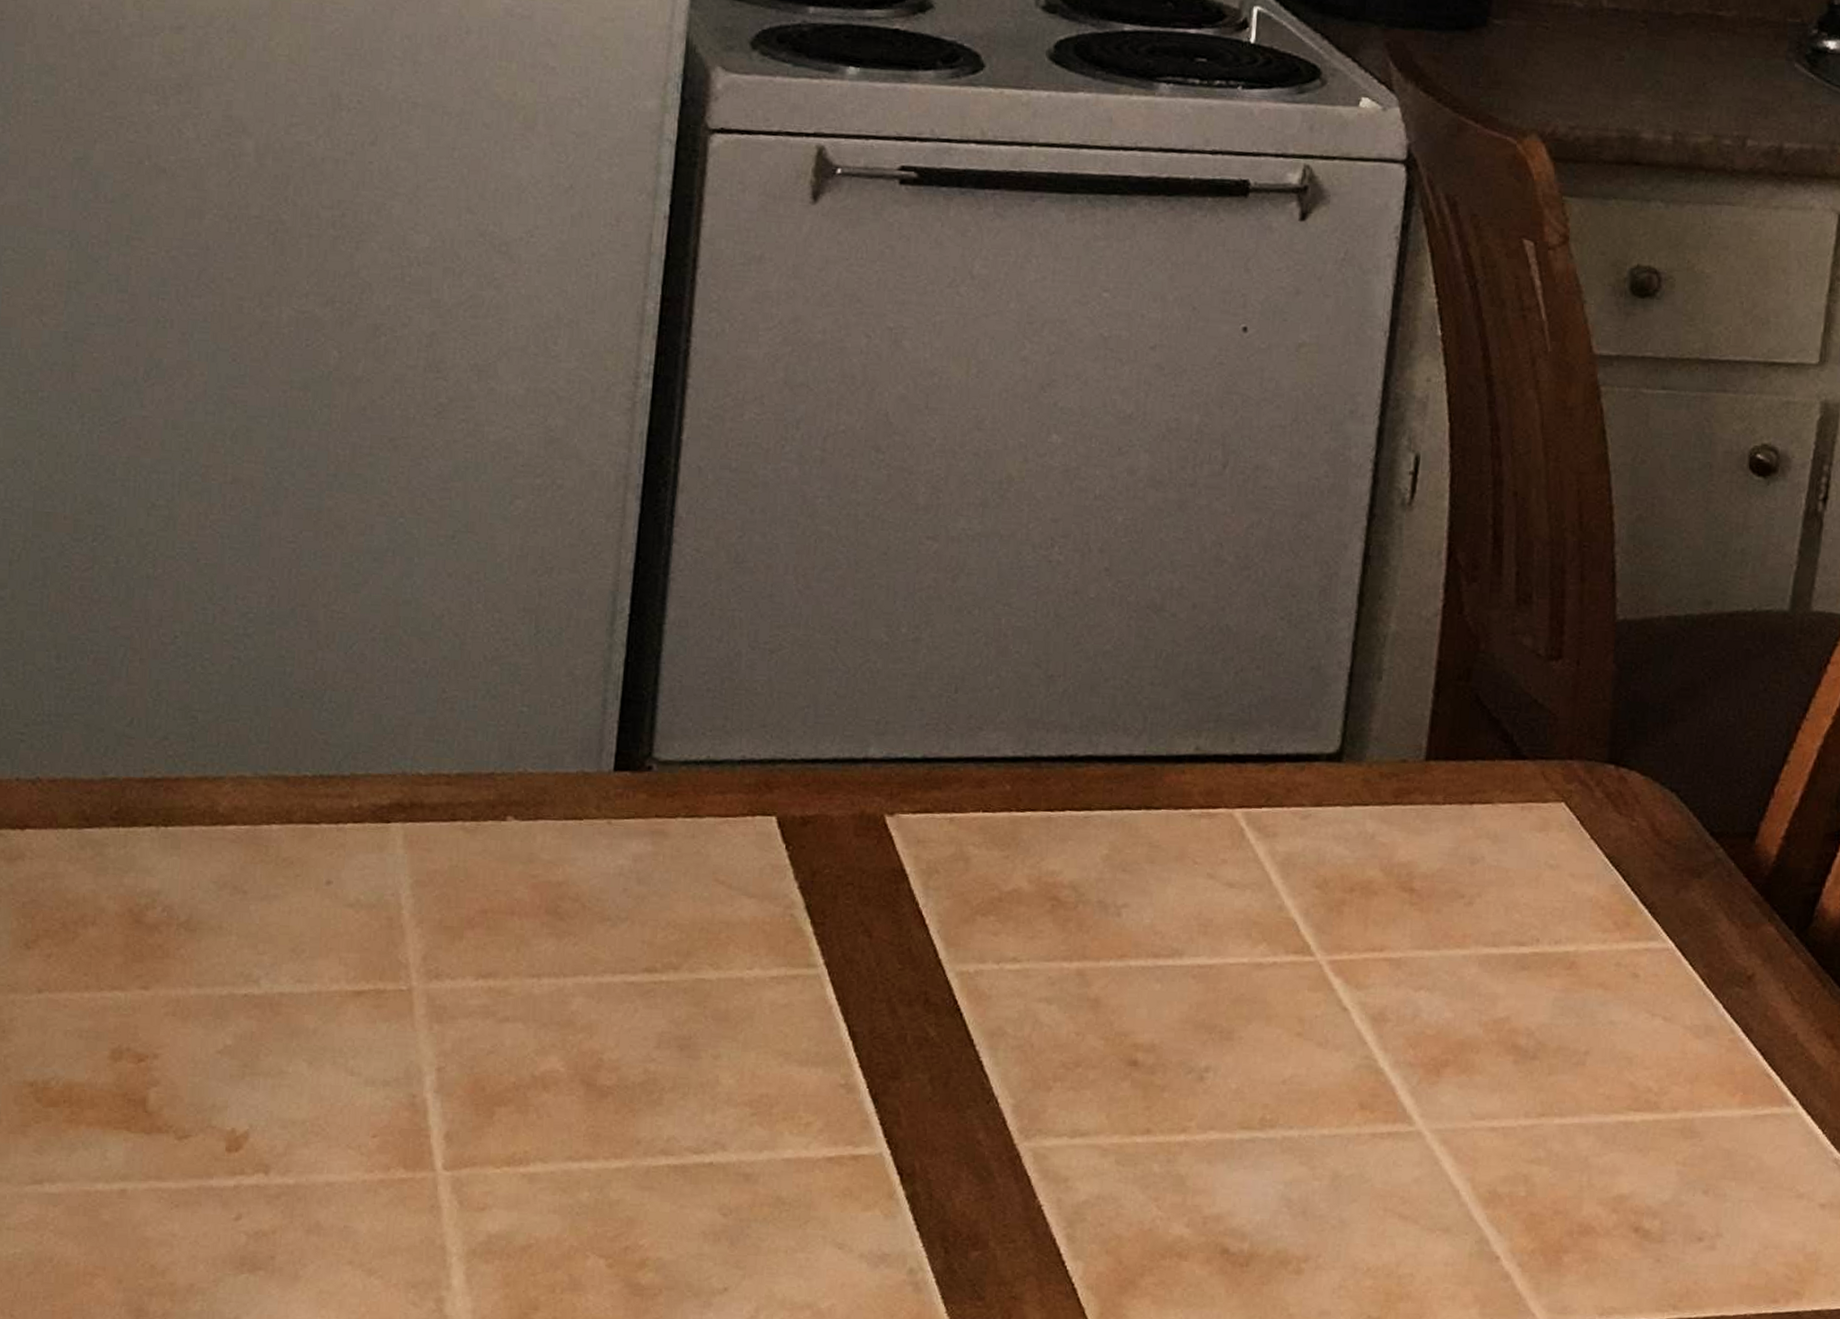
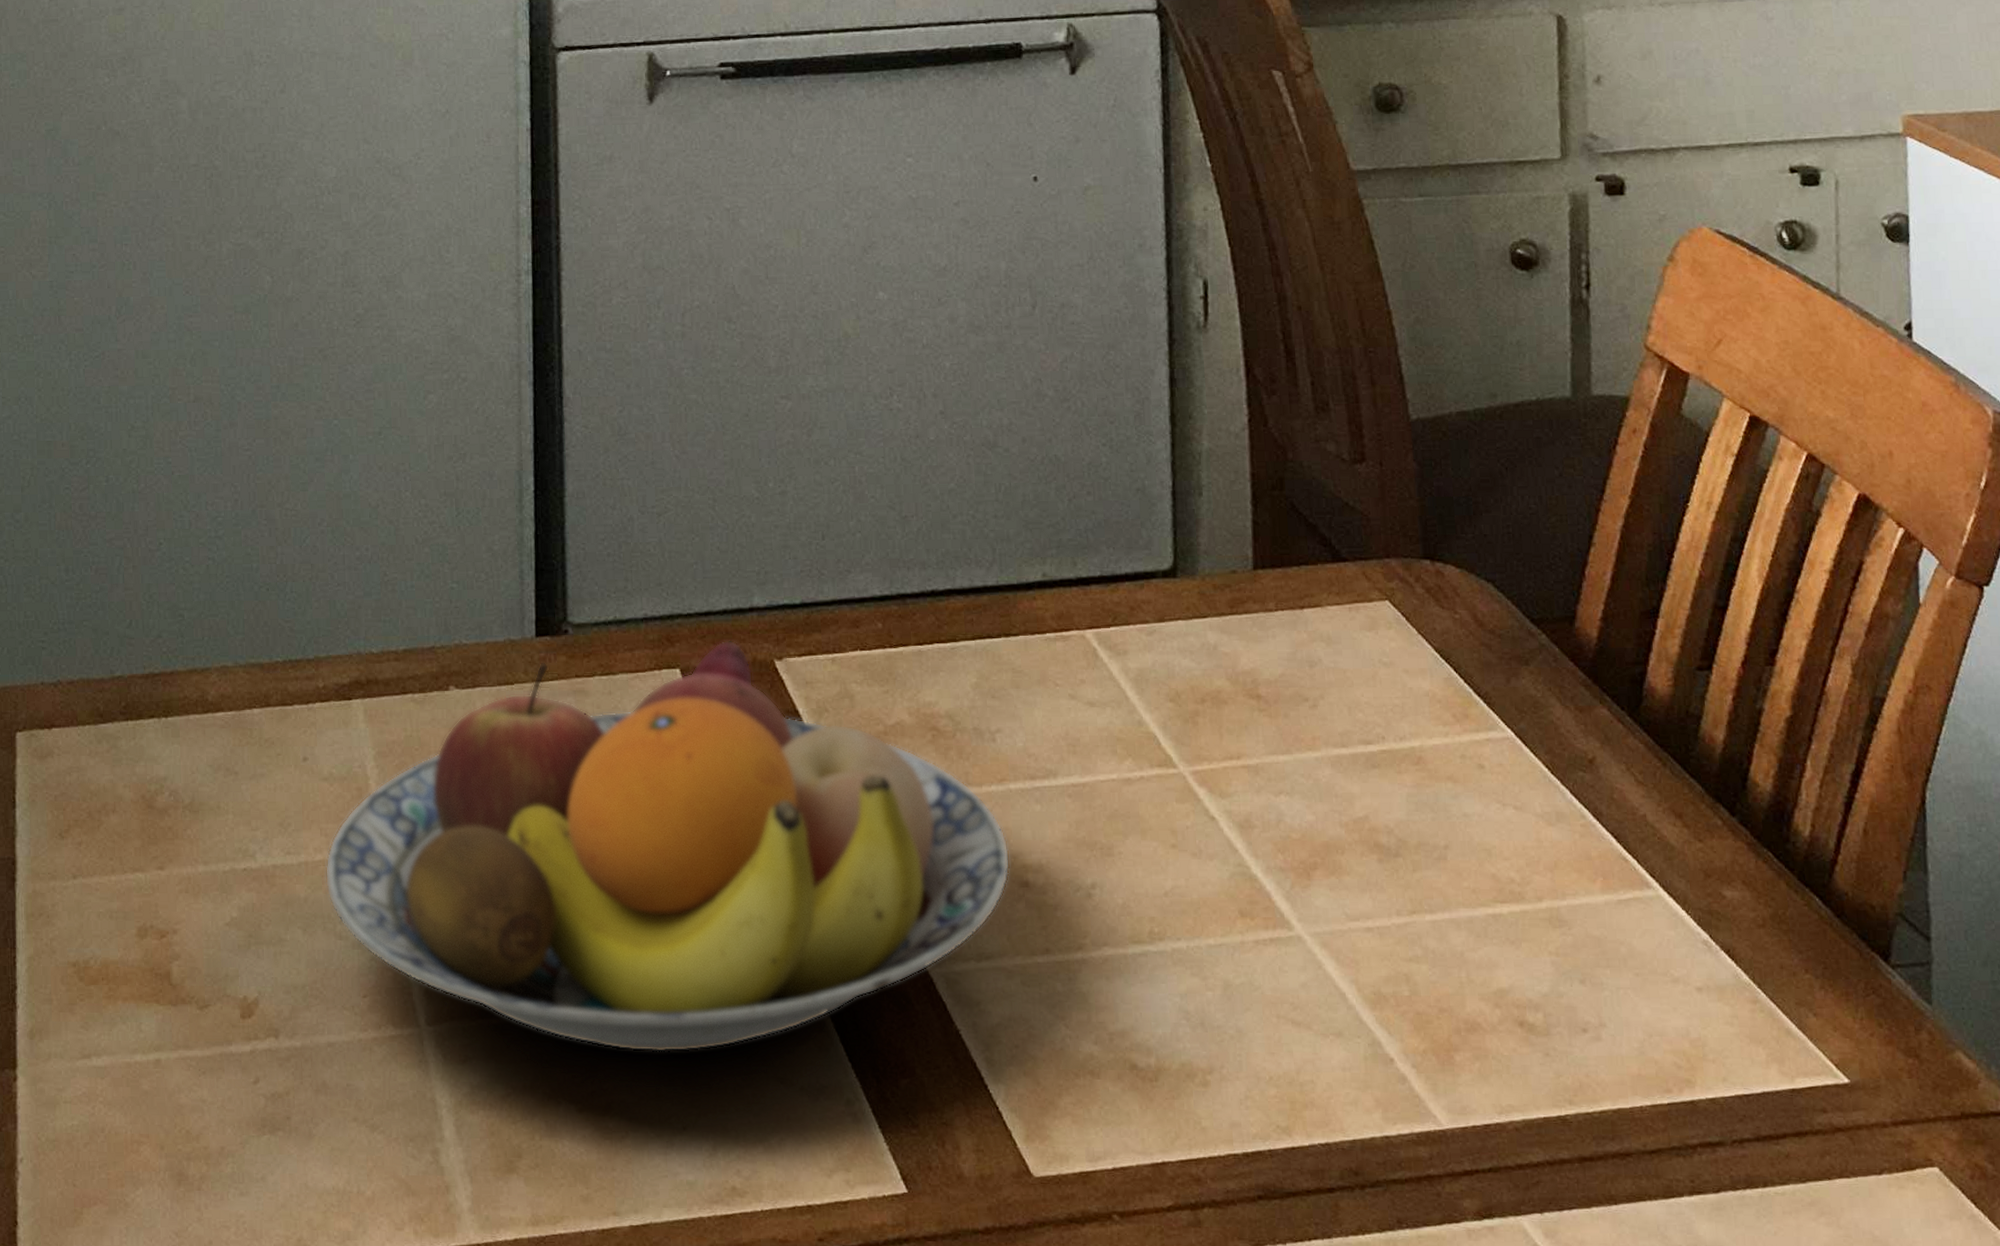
fruit bowl: none [339,790,1121,1213] -> present [325,640,1011,1053]

